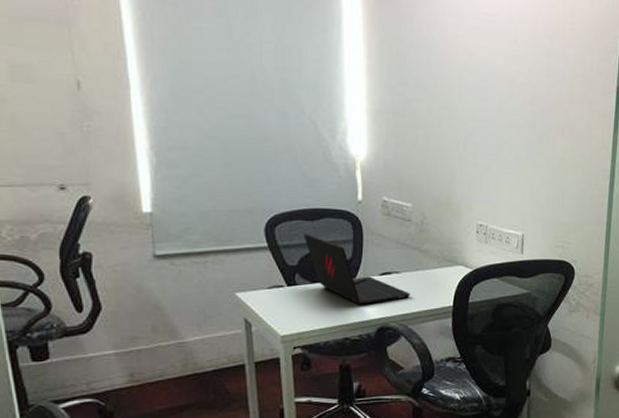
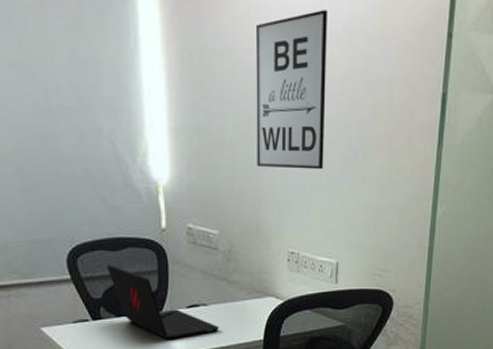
wall art: none [449,12,514,151] -> present [255,10,327,170]

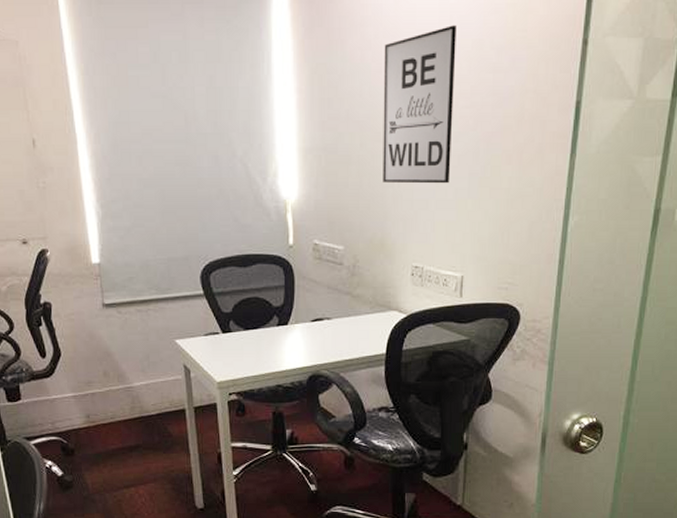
laptop: present [107,263,220,339] -> none [237,279,343,352]

